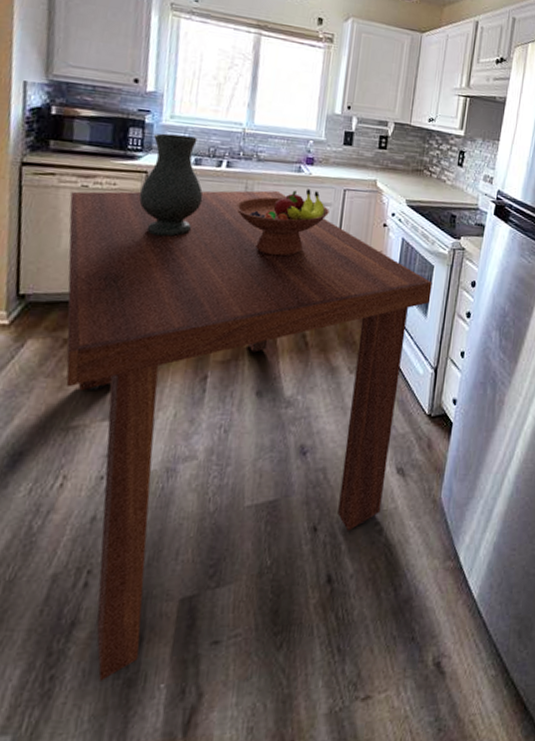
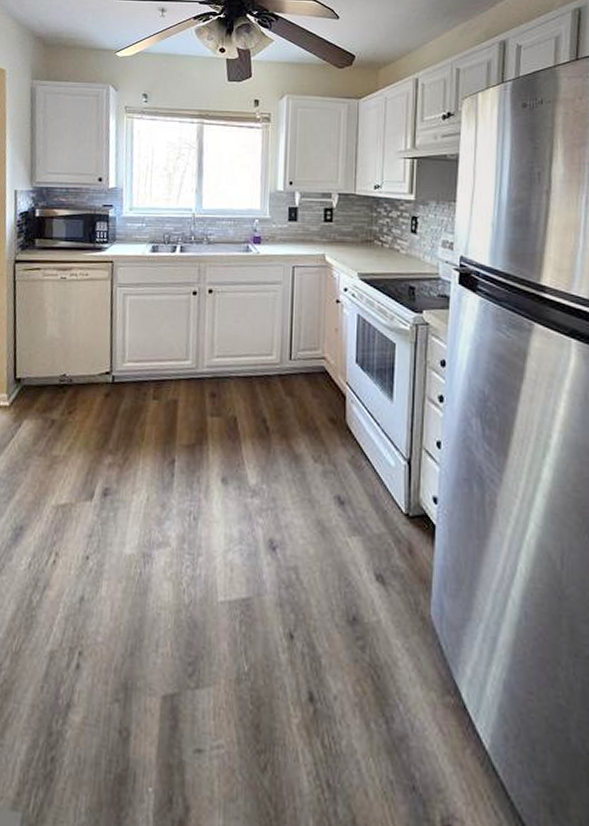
dining table: present [66,190,432,681] -> none [52,272,396,772]
vase: present [138,133,203,237] -> none [107,225,161,322]
fruit bowl: present [235,189,329,257] -> none [190,268,280,338]

